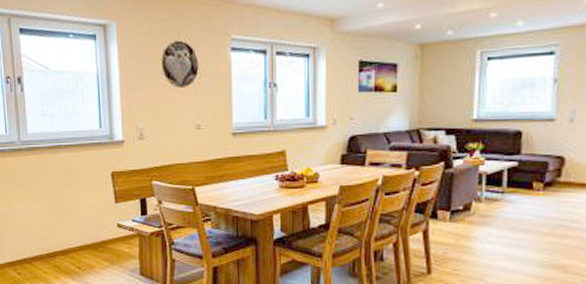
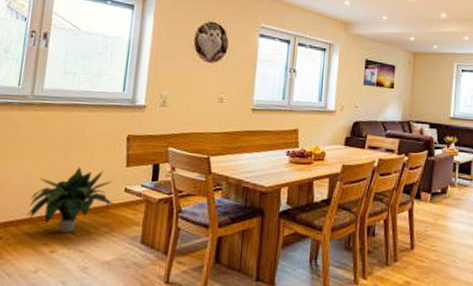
potted plant: none [36,205,110,268] -> present [27,166,114,234]

